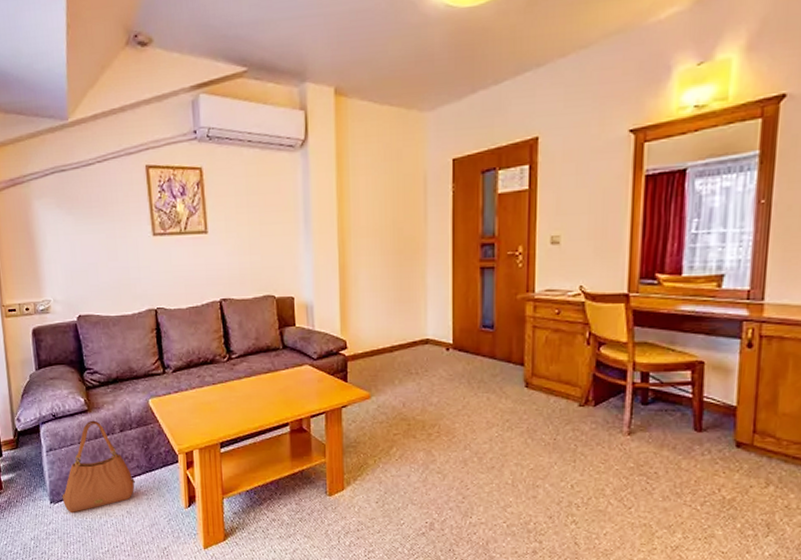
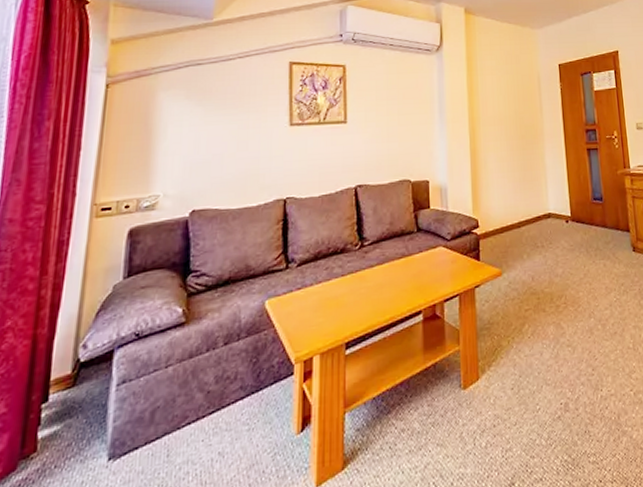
handbag: present [62,420,135,514] -> none [127,334,235,470]

